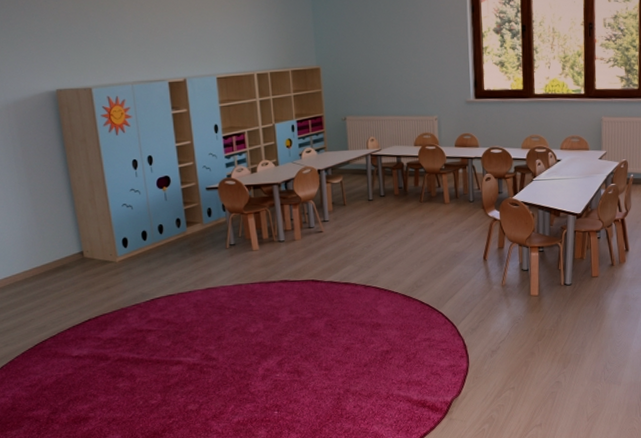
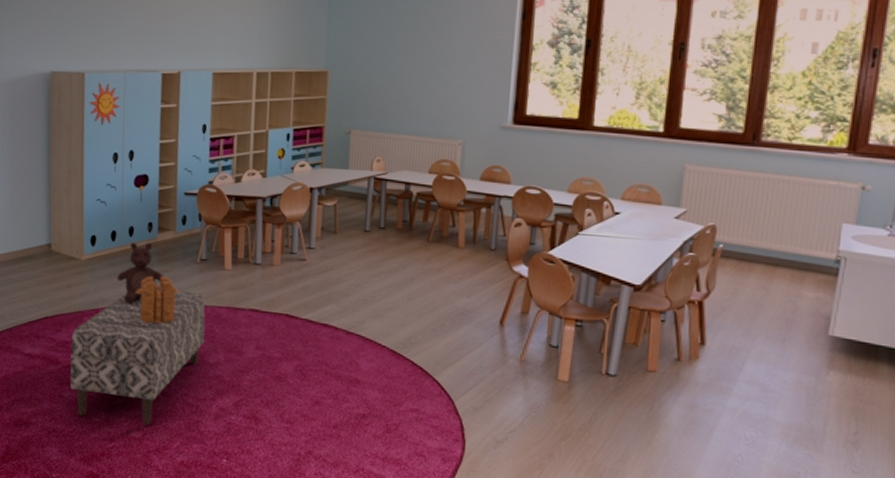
bench: none [117,274,243,401] -> present [70,289,206,425]
teddy bear: none [153,236,197,295] -> present [117,242,163,304]
wooden block set: none [173,265,214,309] -> present [135,276,180,324]

